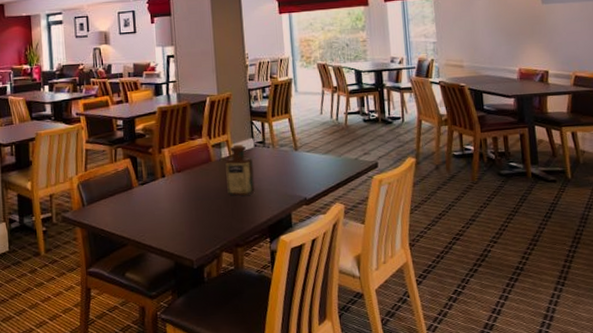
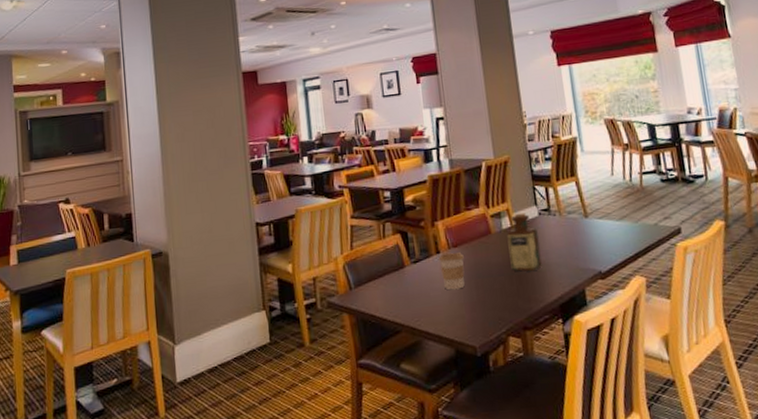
coffee cup: none [163,177,186,210] -> present [438,252,465,290]

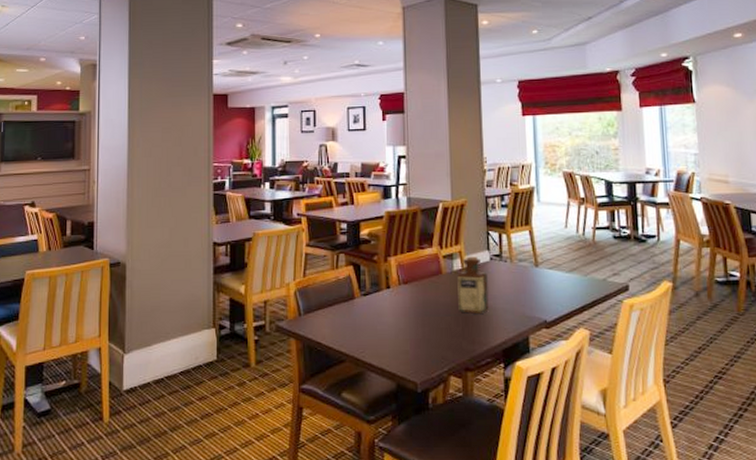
coffee cup: present [438,252,465,290] -> none [388,289,413,325]

